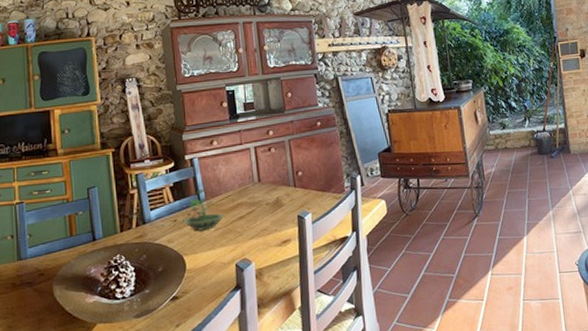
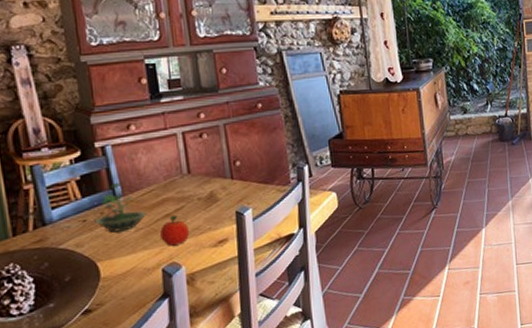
fruit: none [235,217,259,244] -> present [160,214,190,246]

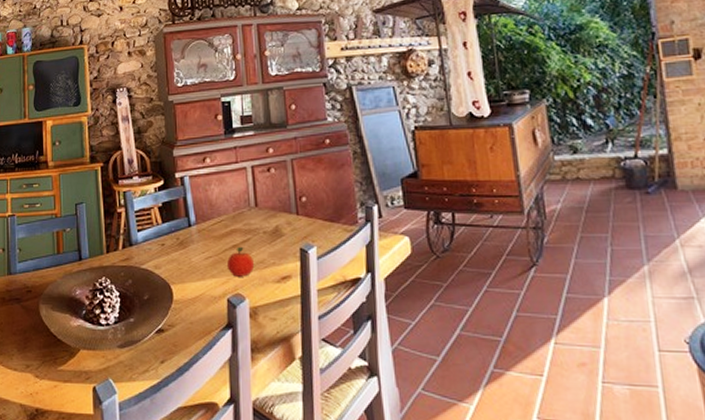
terrarium: present [93,182,148,233] -> none [170,210,217,258]

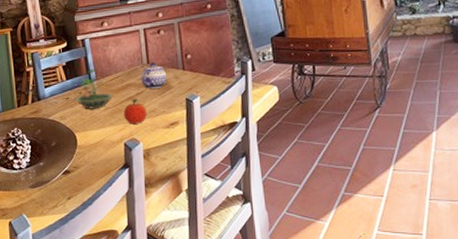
terrarium: none [170,210,217,258] -> present [74,68,115,109]
teapot: none [247,205,278,235] -> present [141,62,167,89]

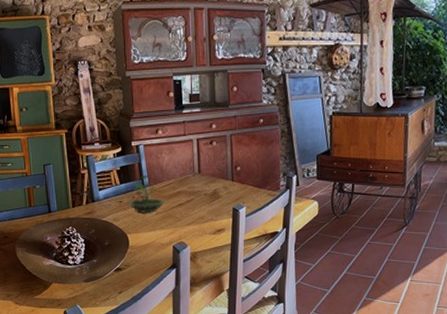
fruit: present [124,98,148,124] -> none [174,205,196,229]
teapot: present [141,62,167,89] -> none [192,172,217,197]

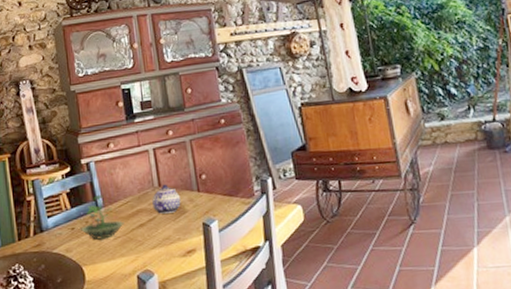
teapot: none [192,172,217,197] -> present [152,184,181,214]

